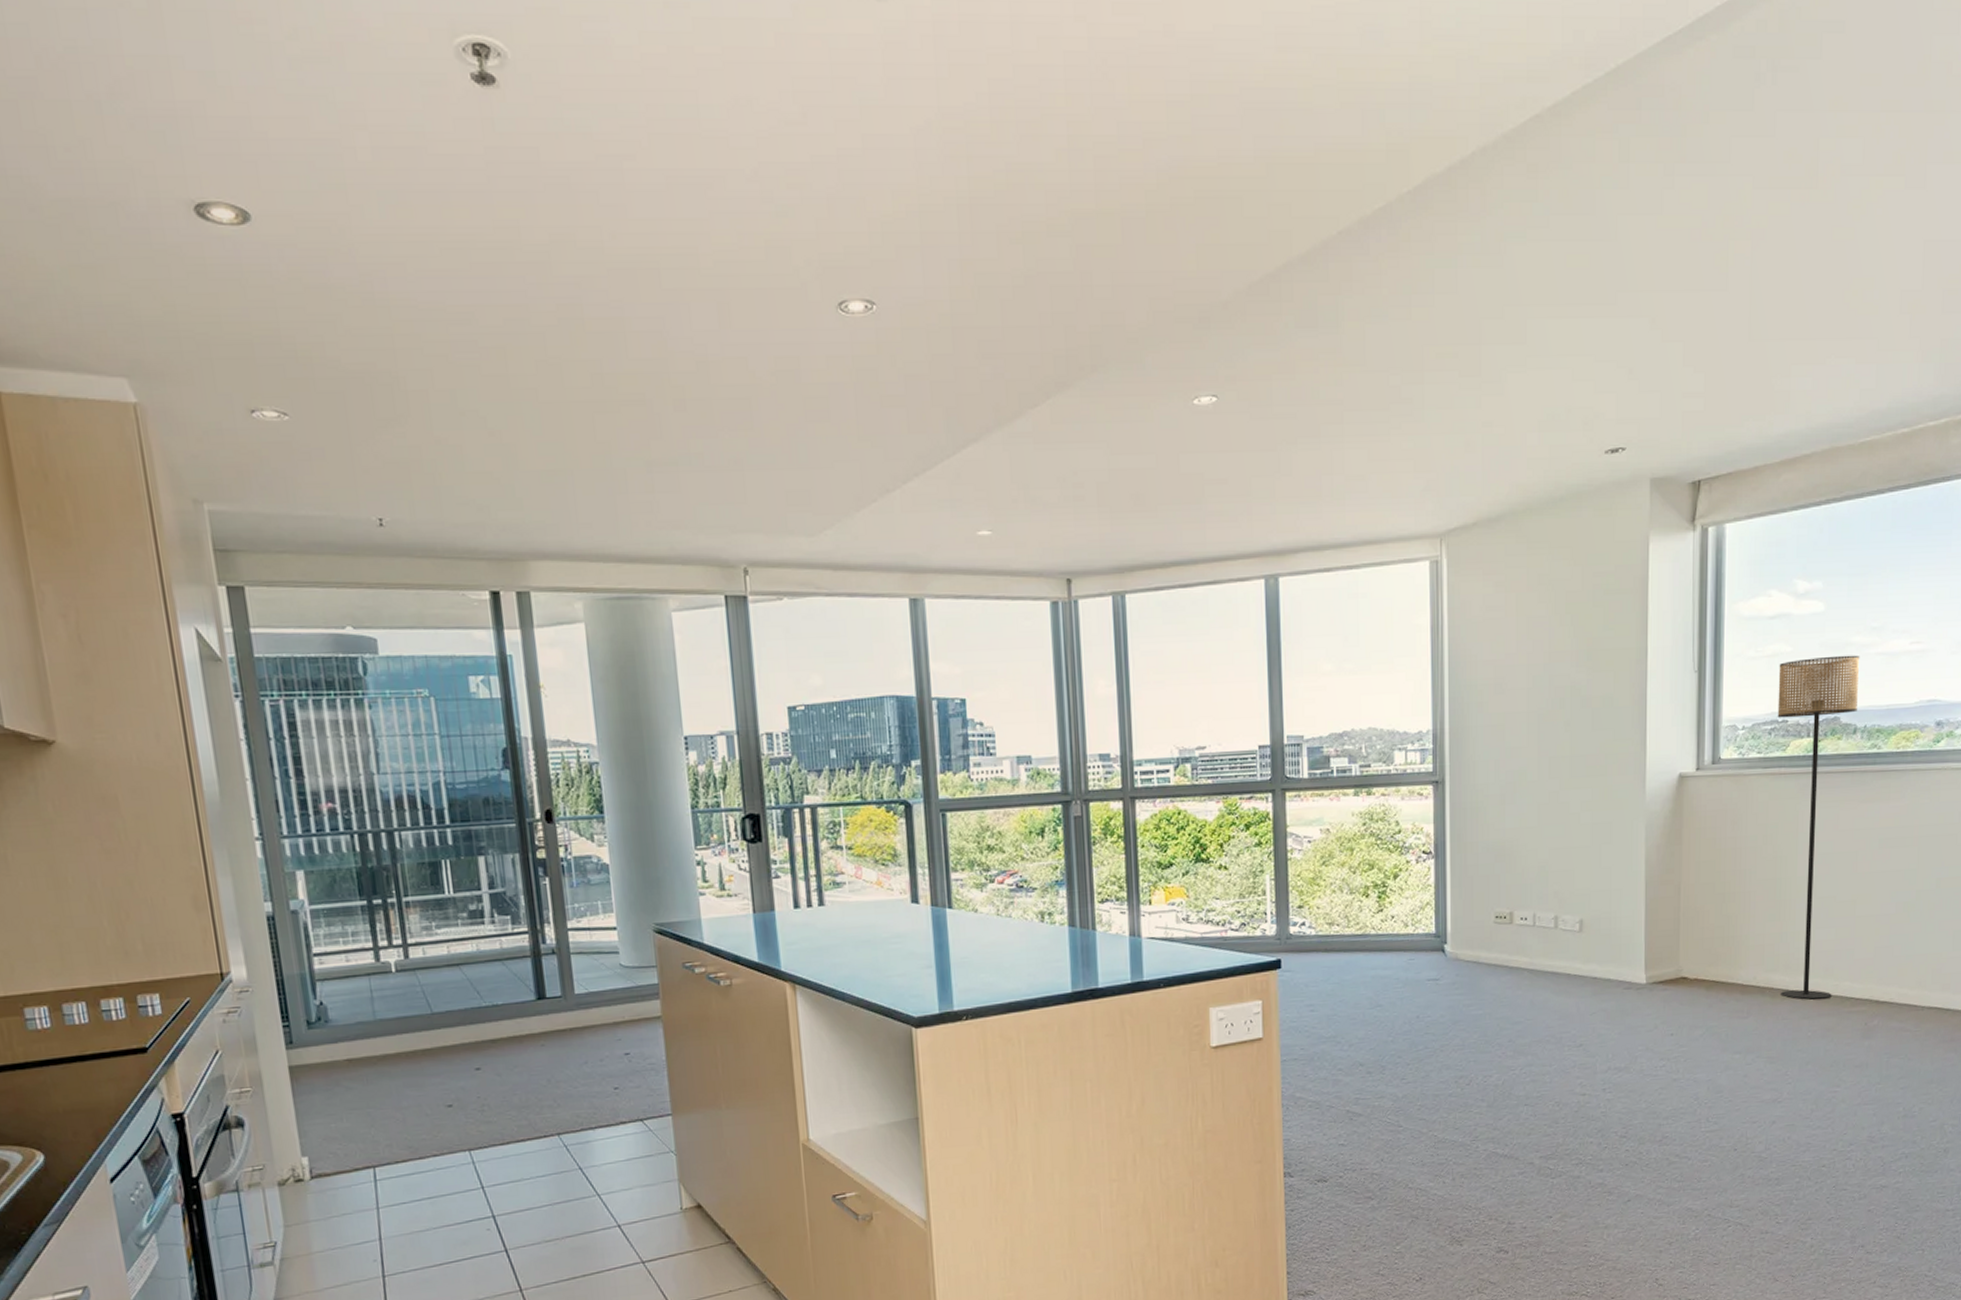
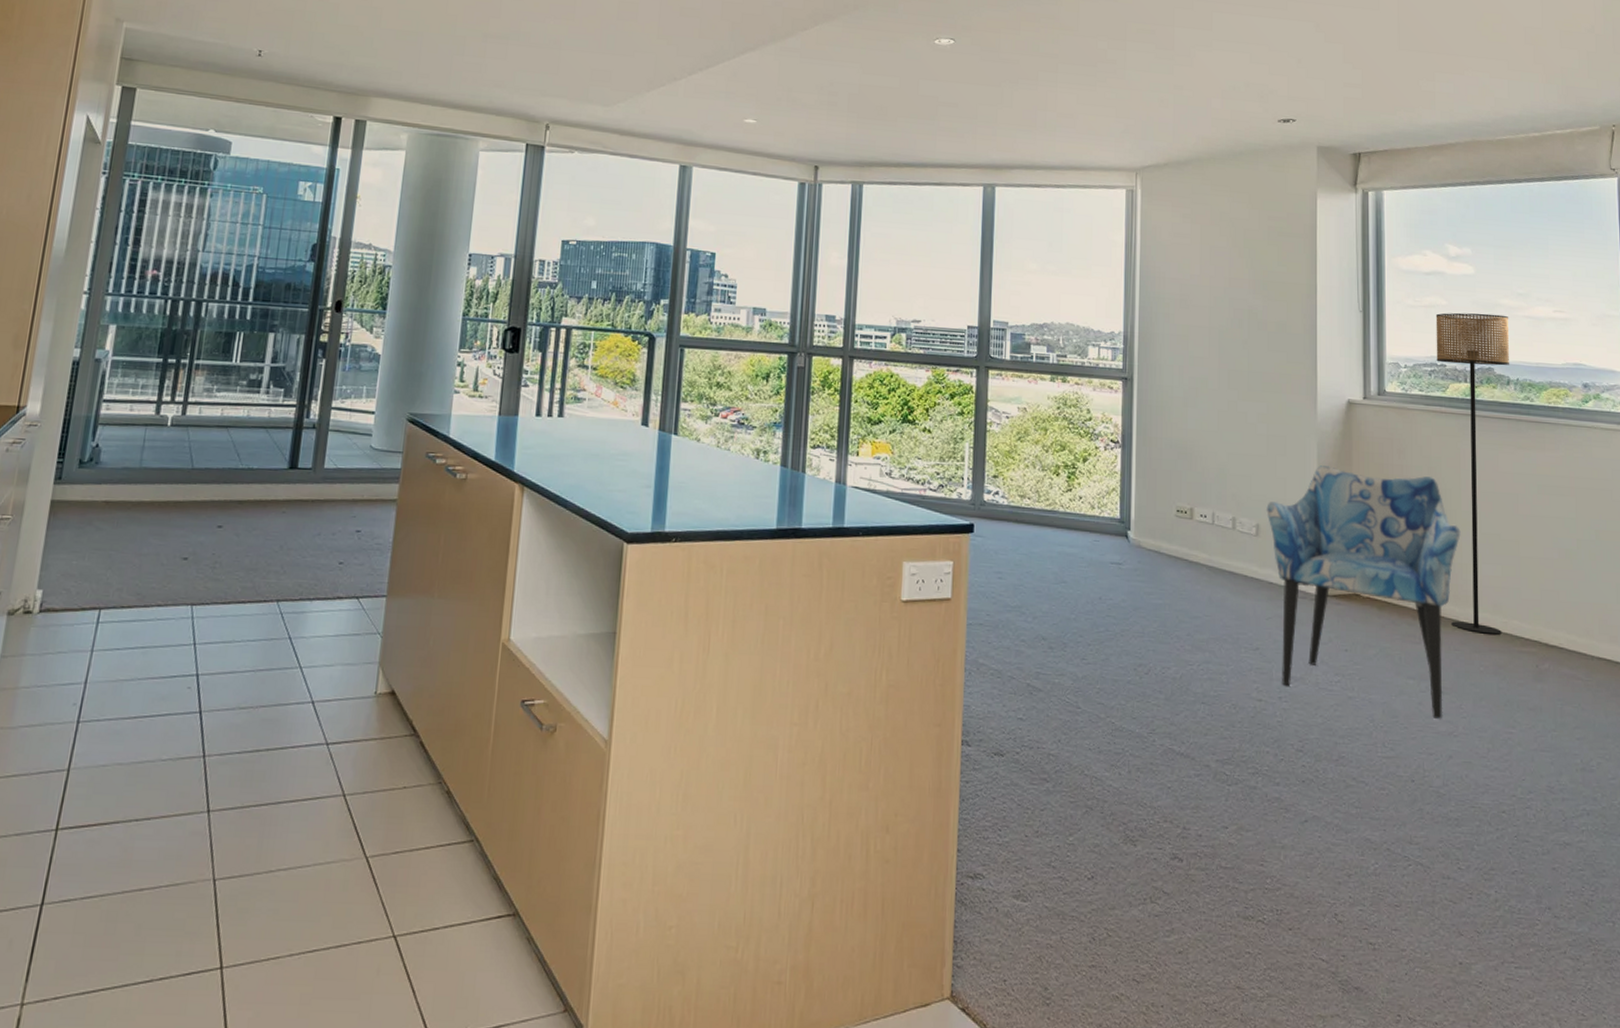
armchair: none [1590,845,1795,1089] -> present [1266,465,1461,720]

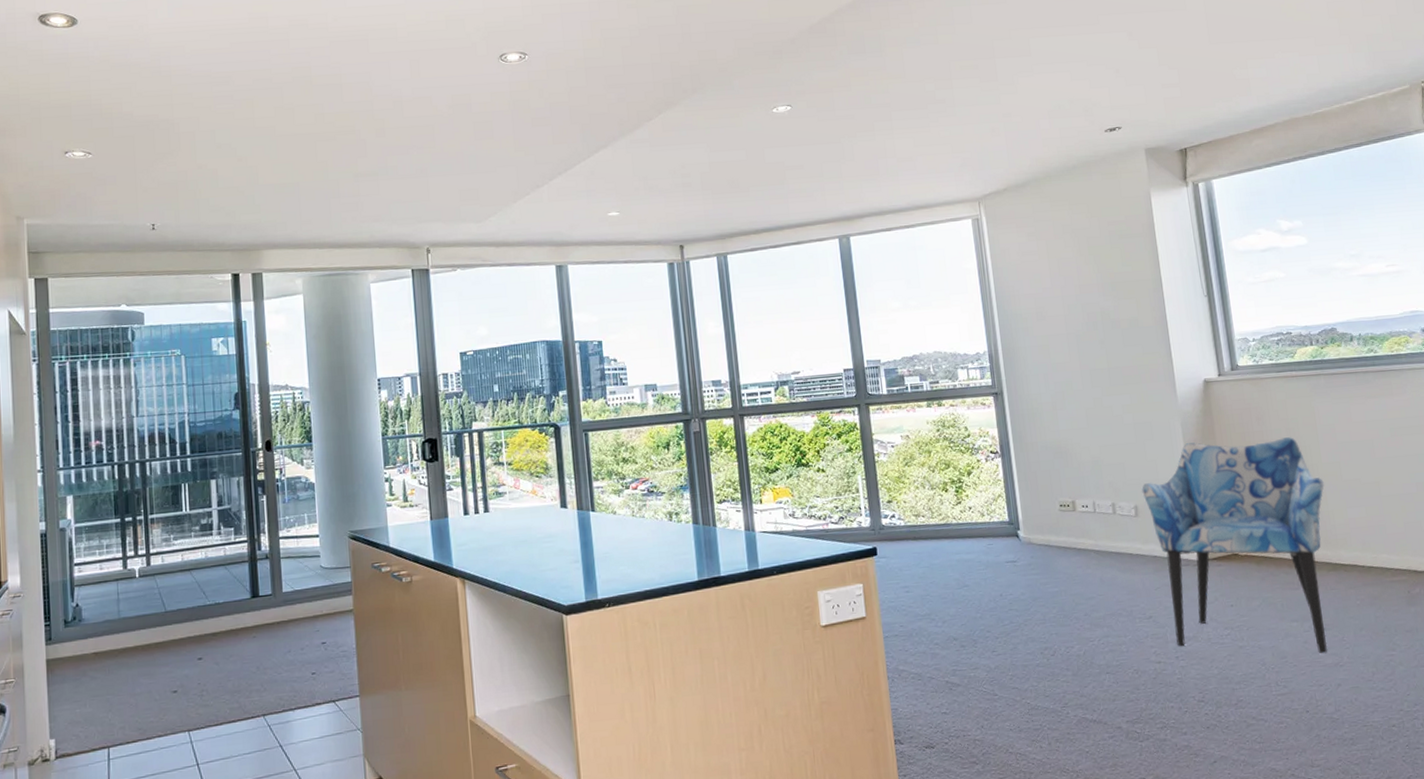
floor lamp: present [1435,312,1510,635] -> none [1276,277,1373,571]

